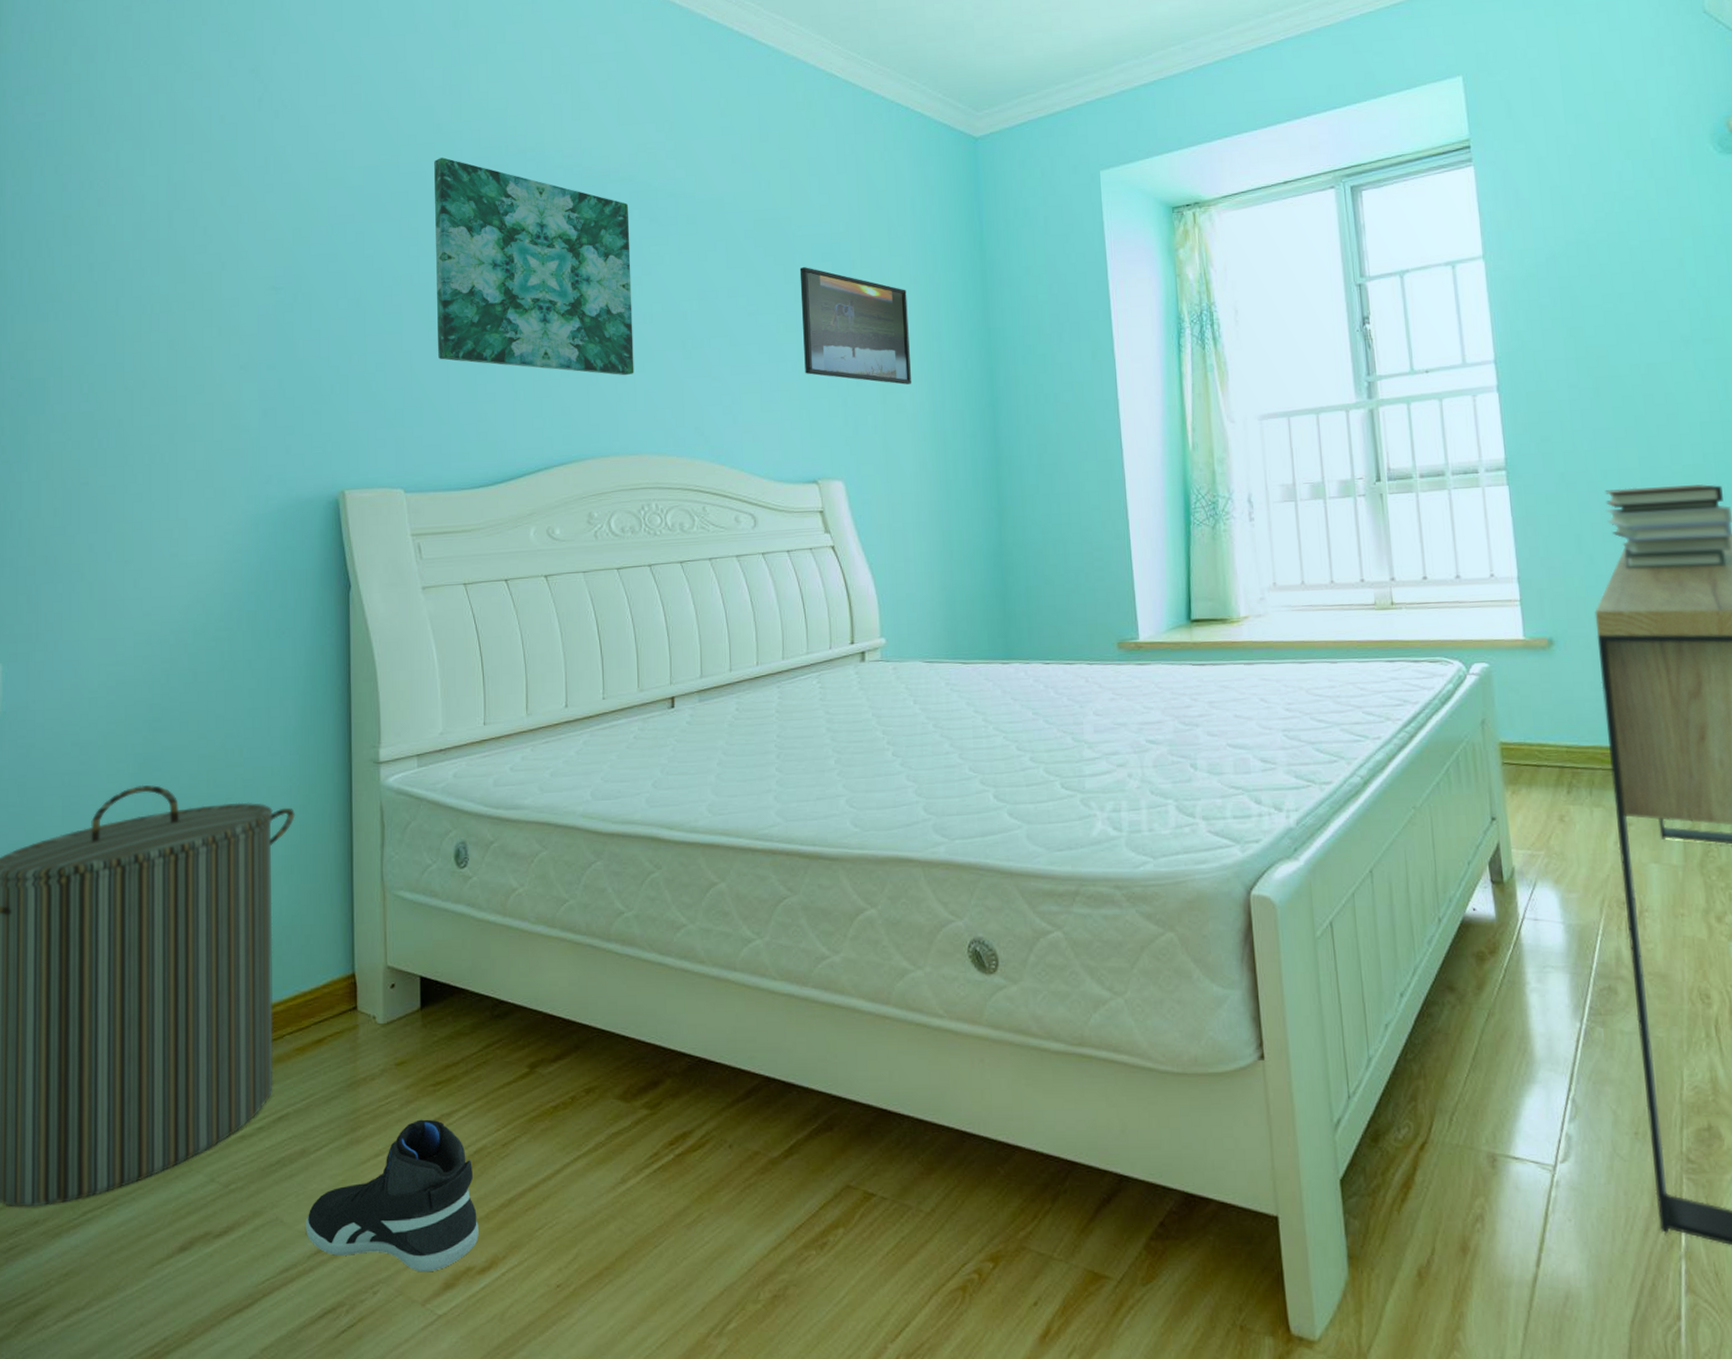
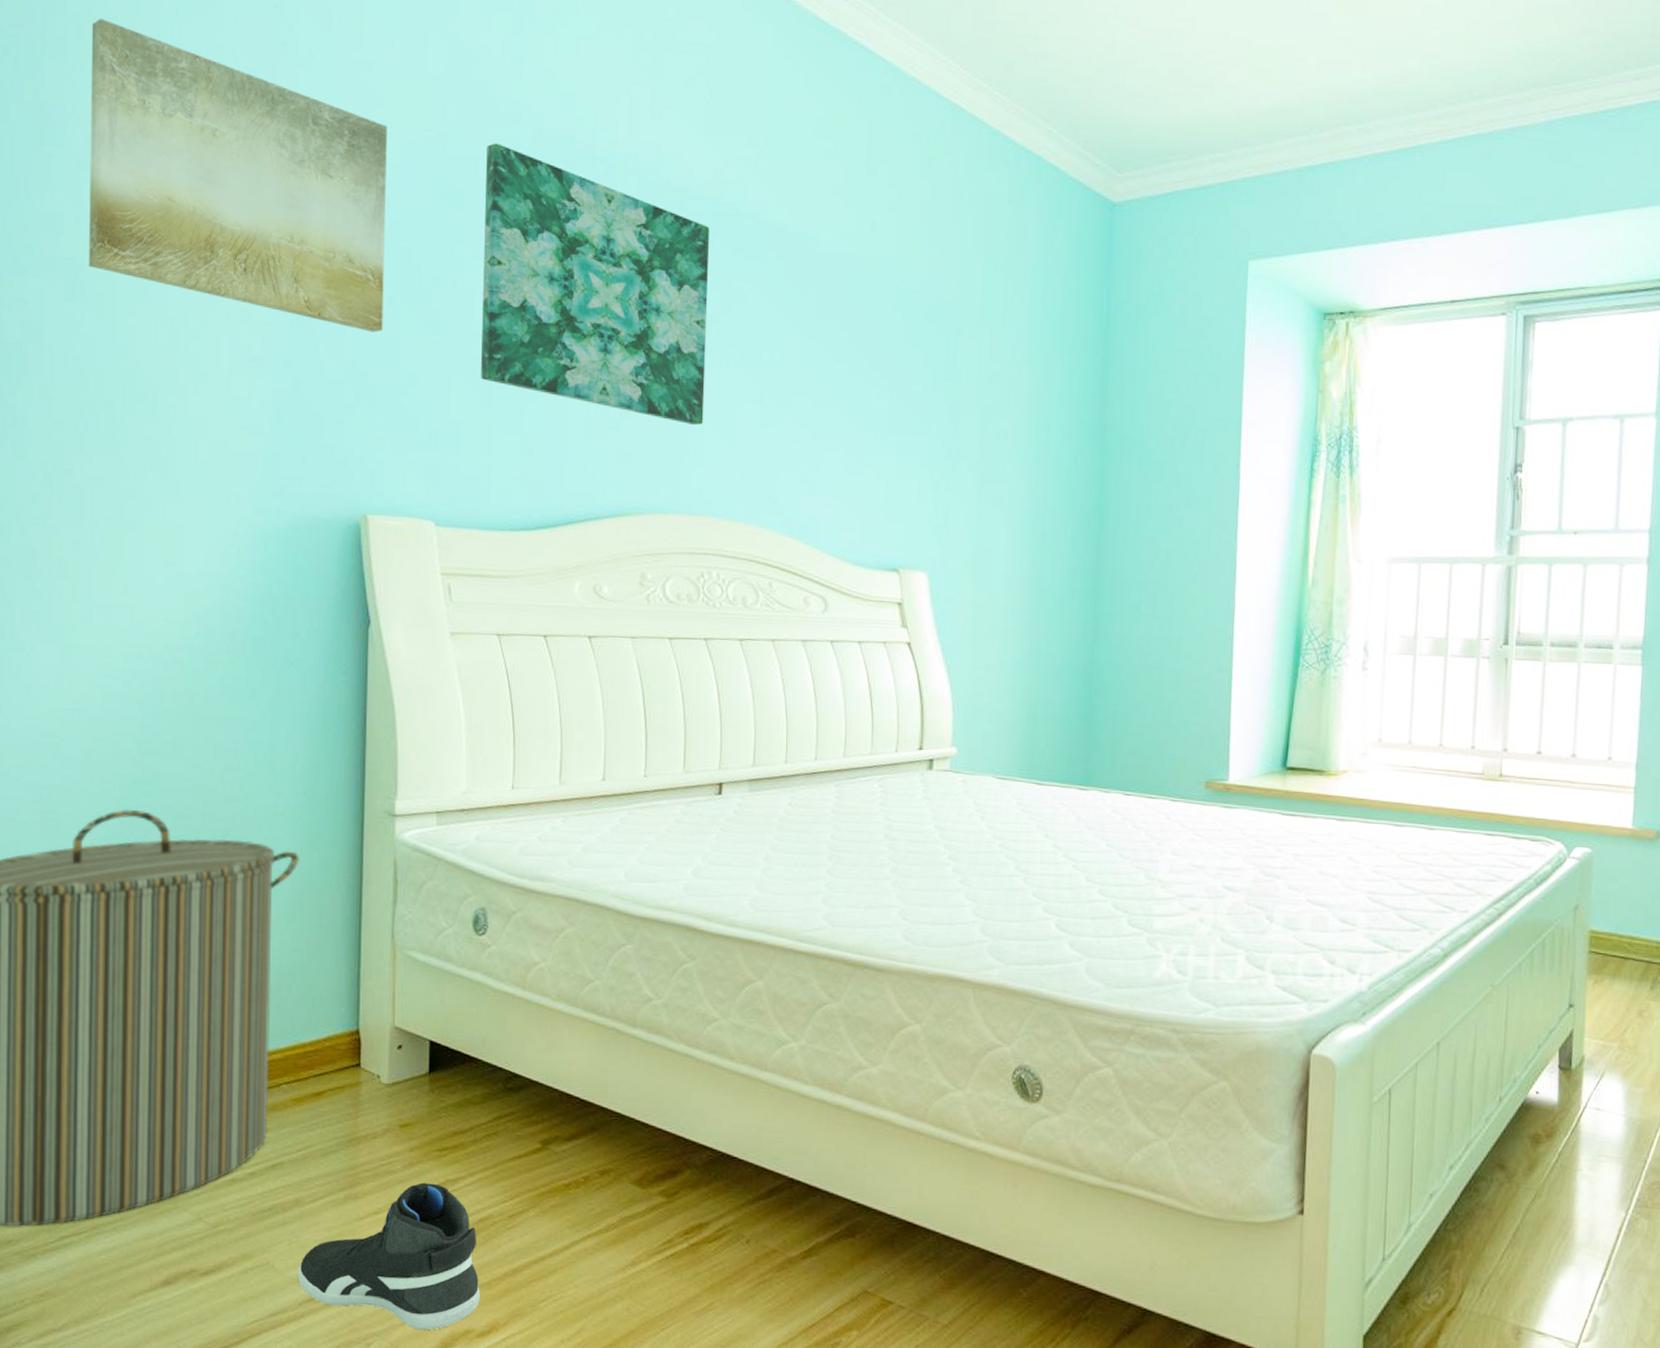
wall art: none [101,99,352,331] -> present [89,18,387,333]
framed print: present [799,267,911,385] -> none [895,327,1018,475]

